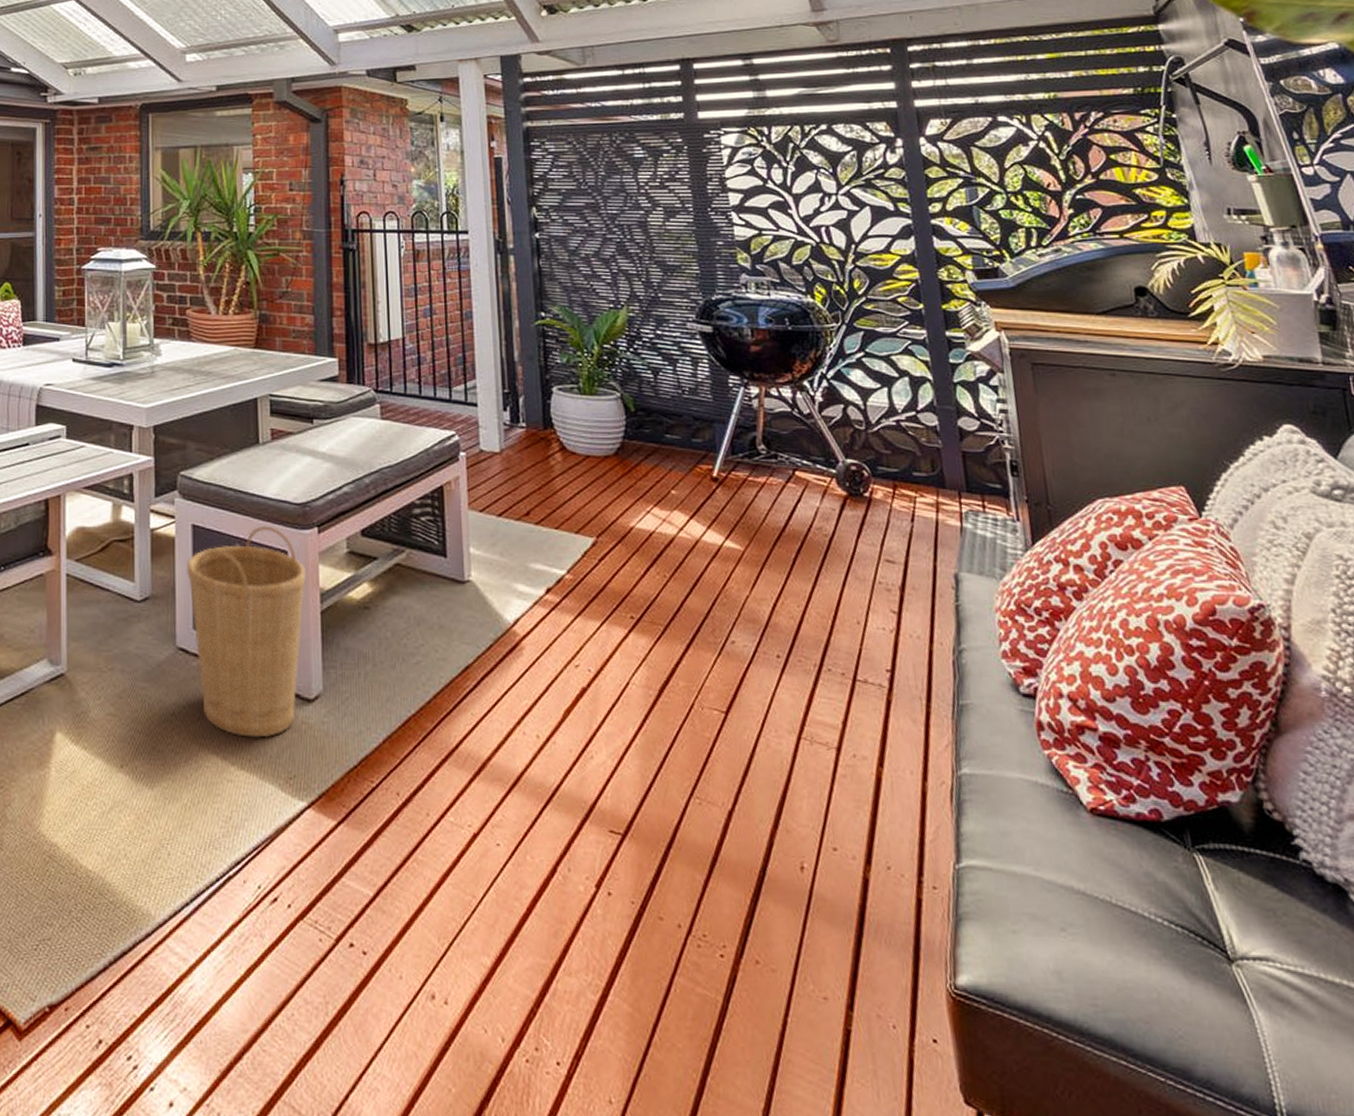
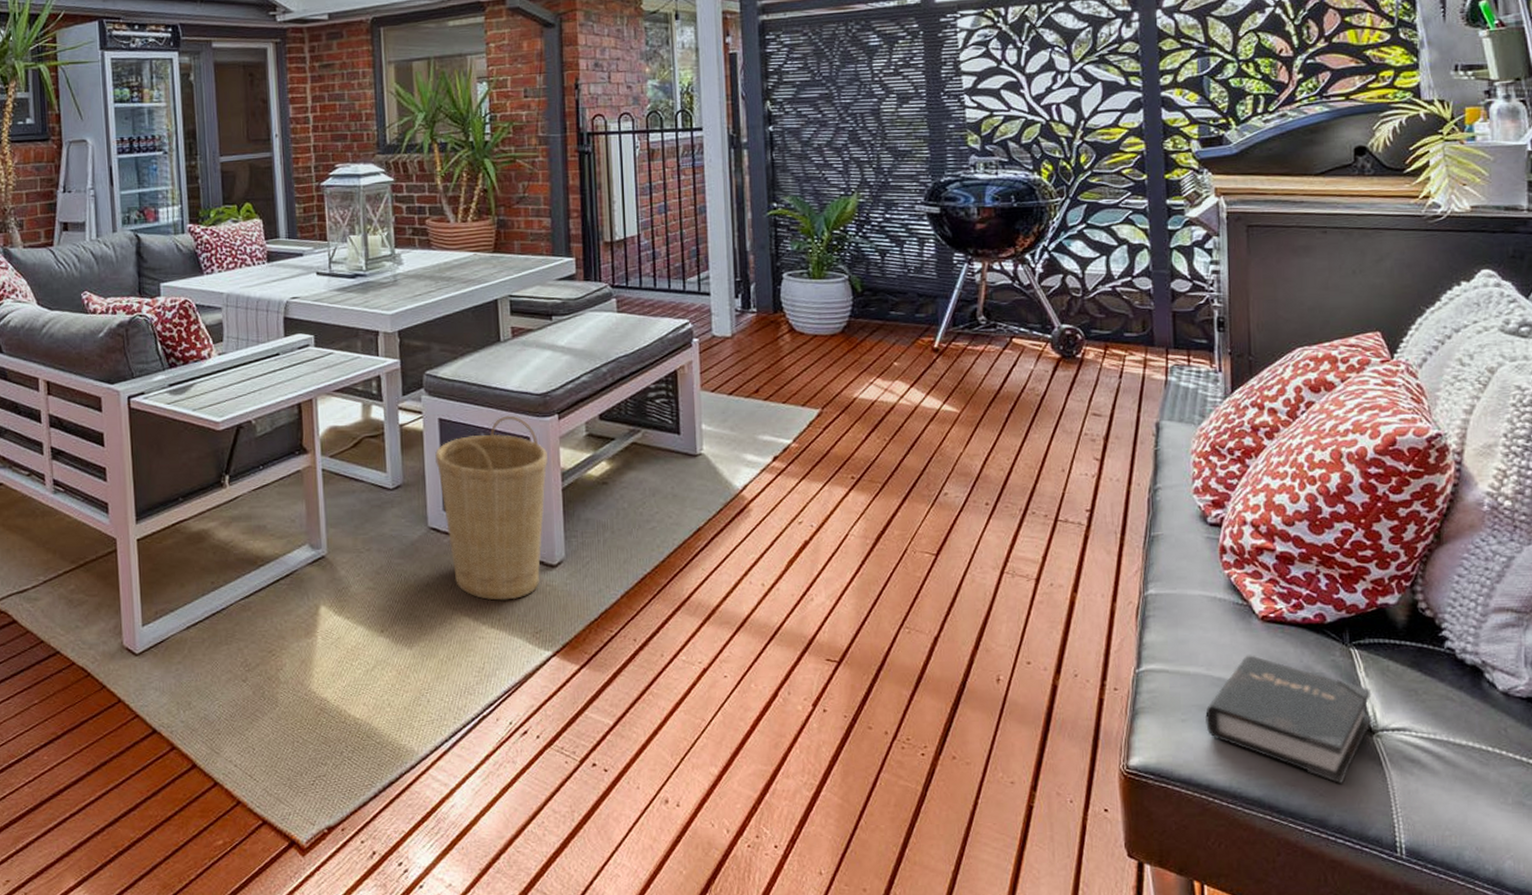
hardback book: none [1038,855,1229,1025] -> present [1205,655,1373,784]

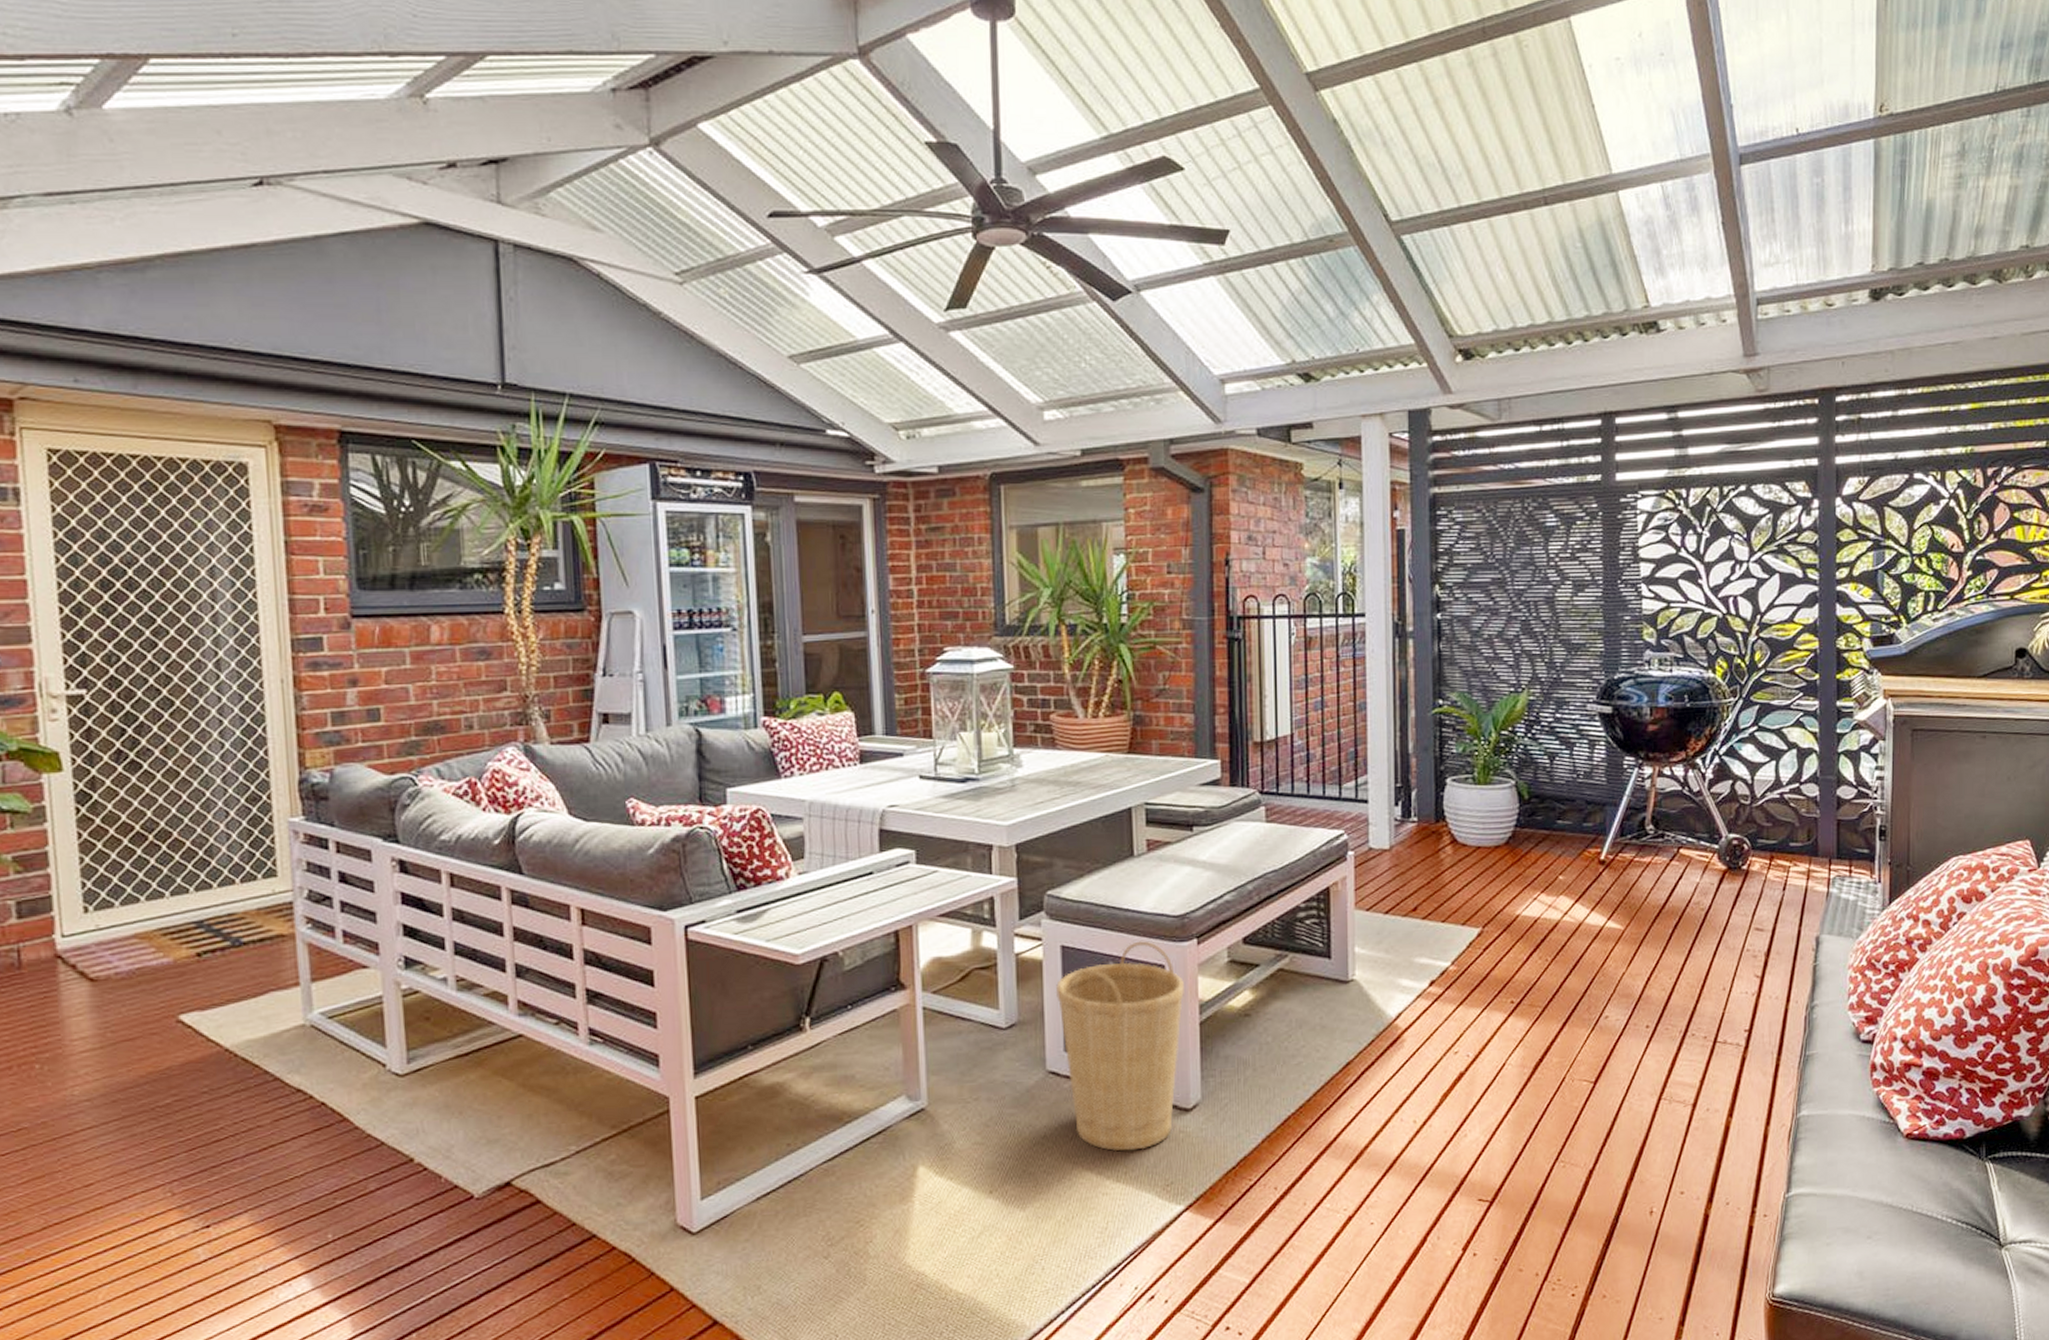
hardback book: present [1205,655,1373,784] -> none [1849,1173,2003,1300]

